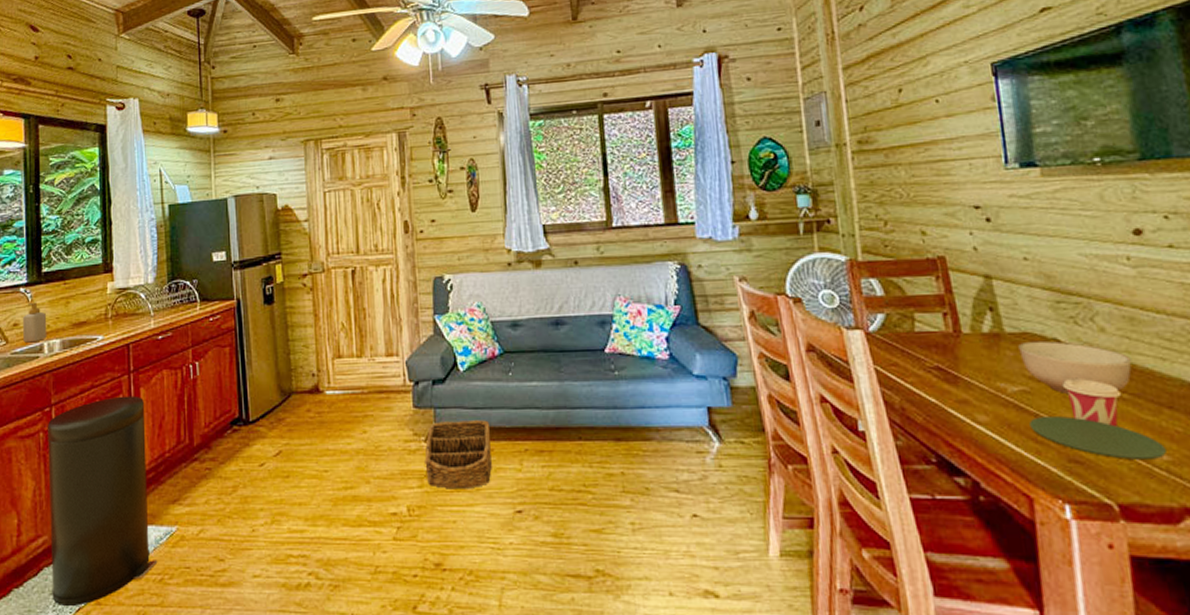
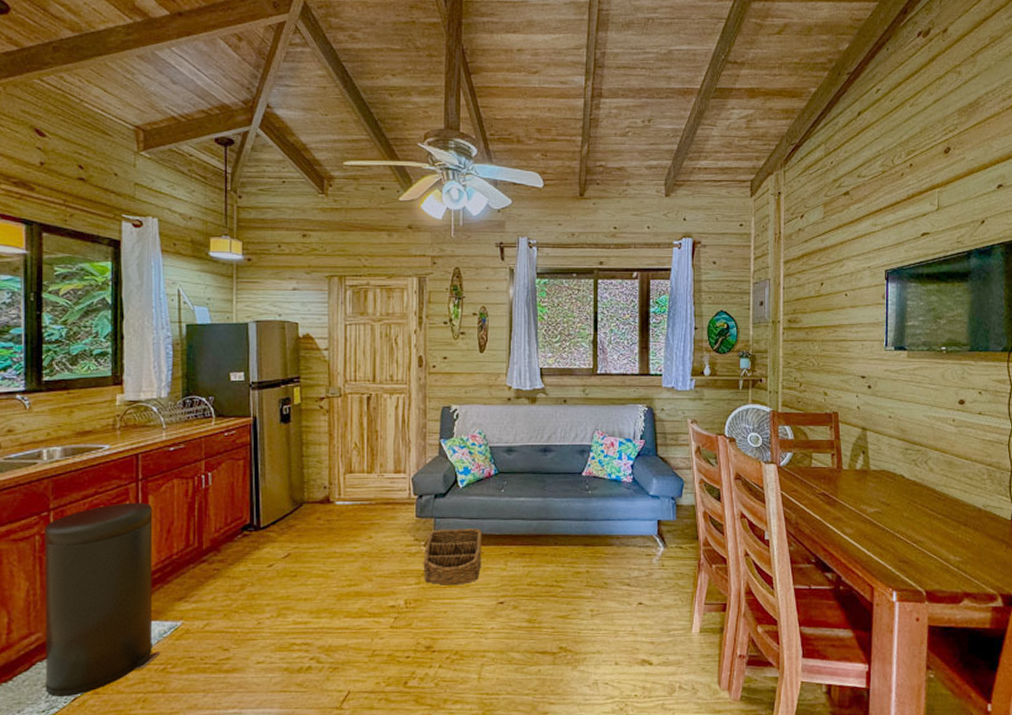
soap bottle: present [22,302,47,343] -> none [18,409,47,449]
bowl: present [1018,340,1132,395] -> none [878,476,947,515]
plate: present [1029,416,1166,461] -> none [878,530,959,561]
cup: present [1061,379,1122,428] -> none [902,504,938,538]

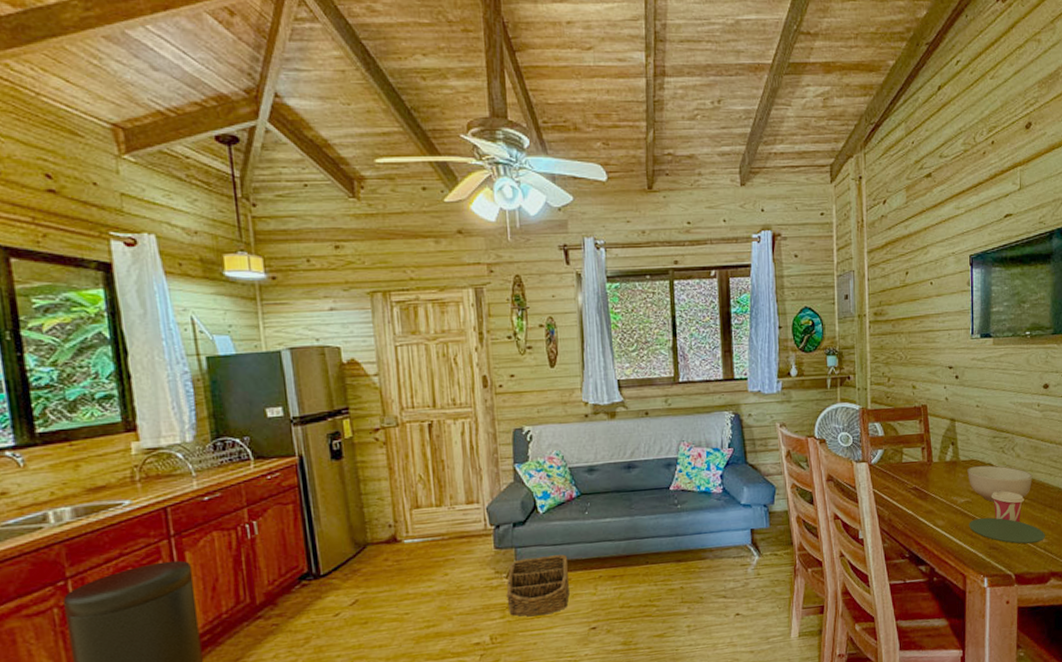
bowl: none [878,476,947,515] -> present [967,465,1033,503]
plate: none [878,530,959,561] -> present [969,517,1045,544]
cup: none [902,504,938,538] -> present [991,491,1025,523]

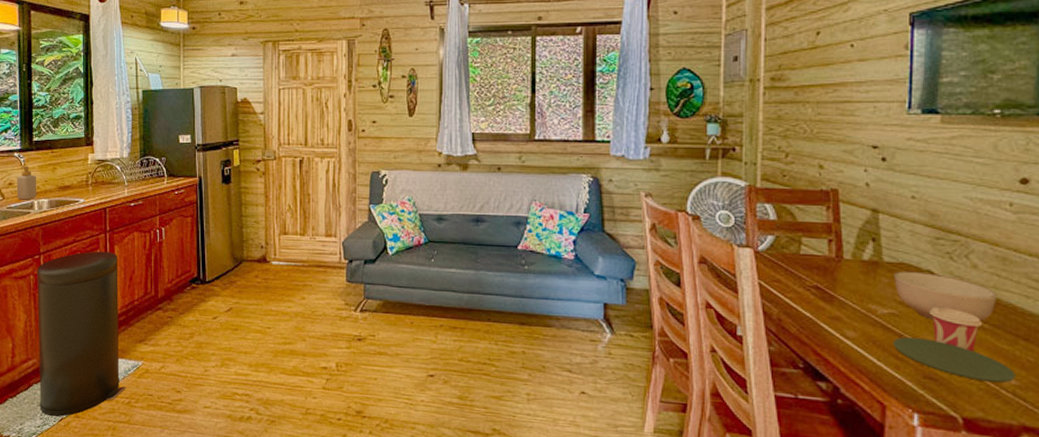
soap bottle: none [12,466,52,513] -> present [16,166,37,200]
basket: present [506,554,570,617] -> none [353,295,412,353]

